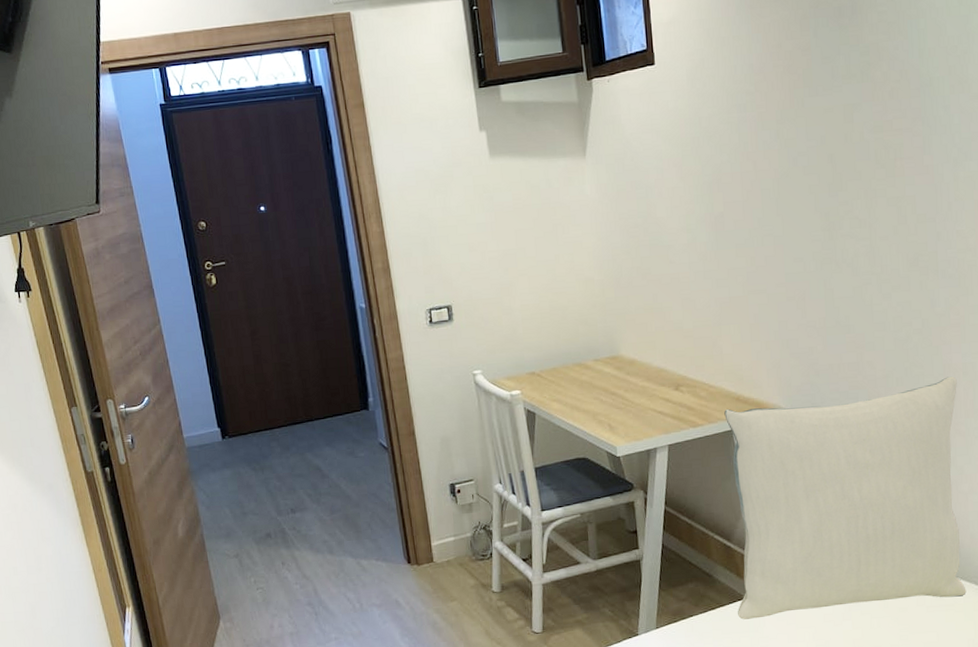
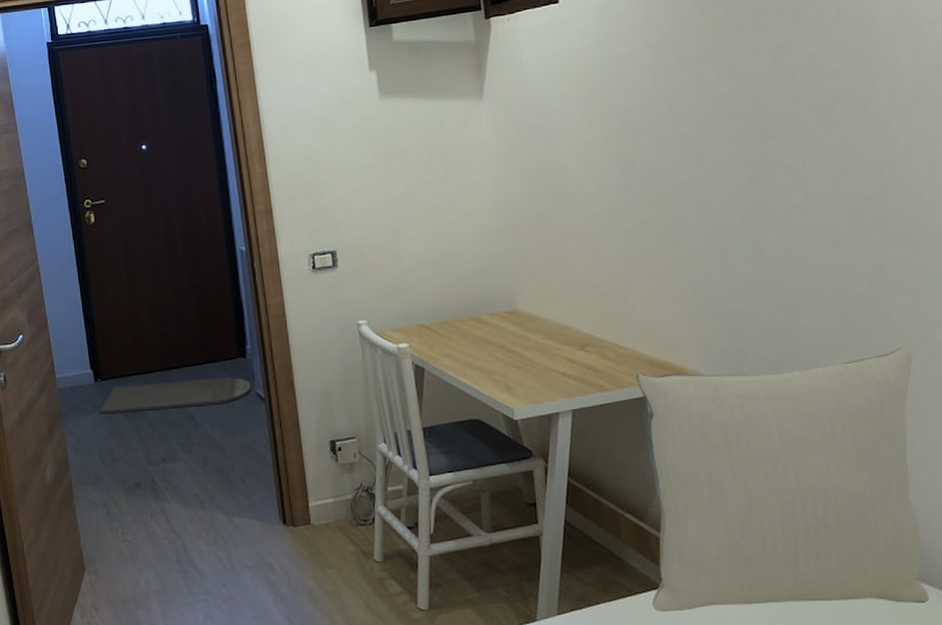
door mat: none [228,429,375,470] -> present [100,377,251,414]

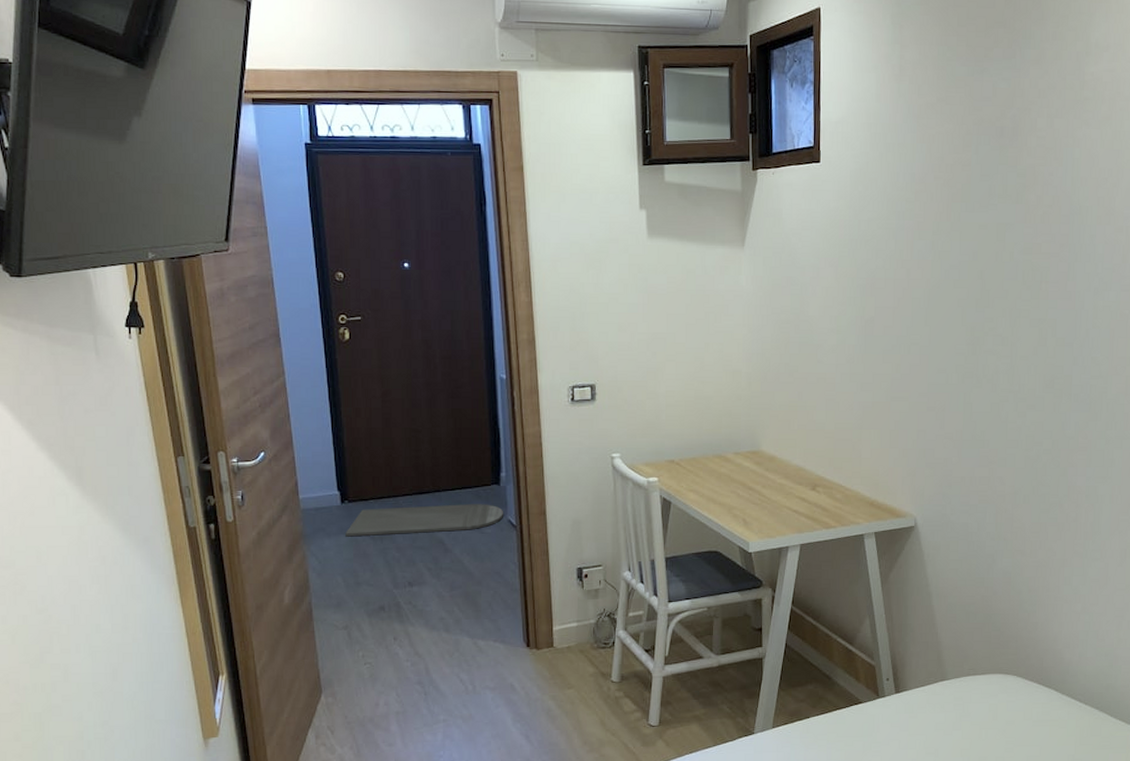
pillow: present [636,347,930,612] -> none [853,498,1080,724]

